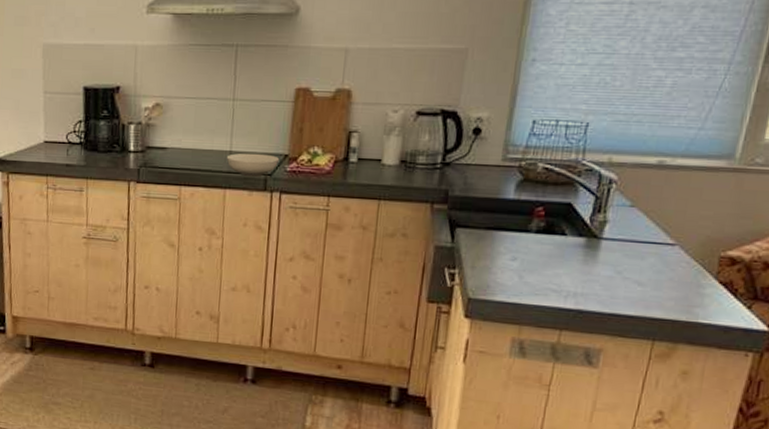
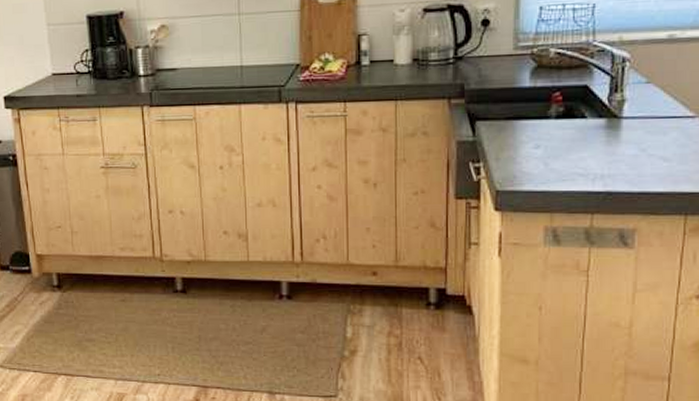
bowl: present [226,153,280,178] -> none [238,65,292,91]

